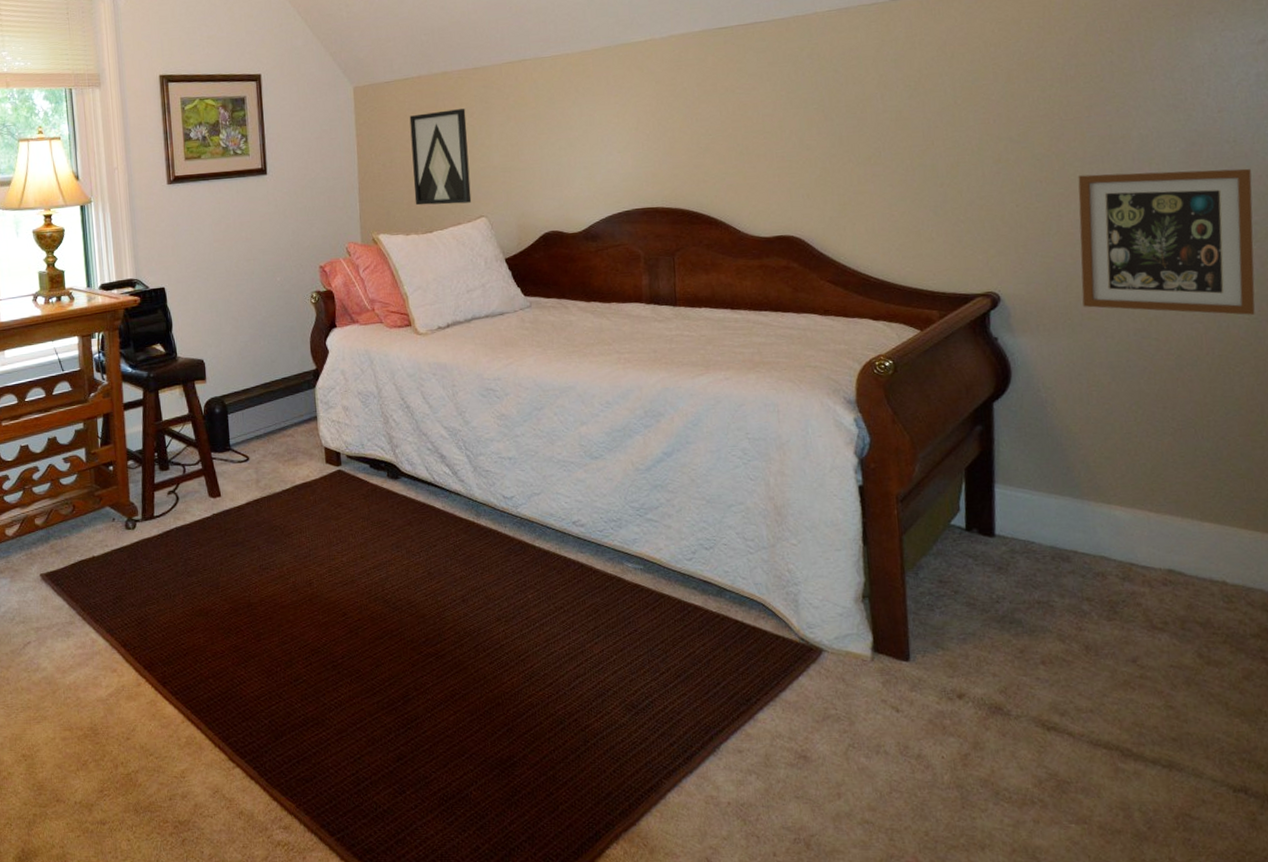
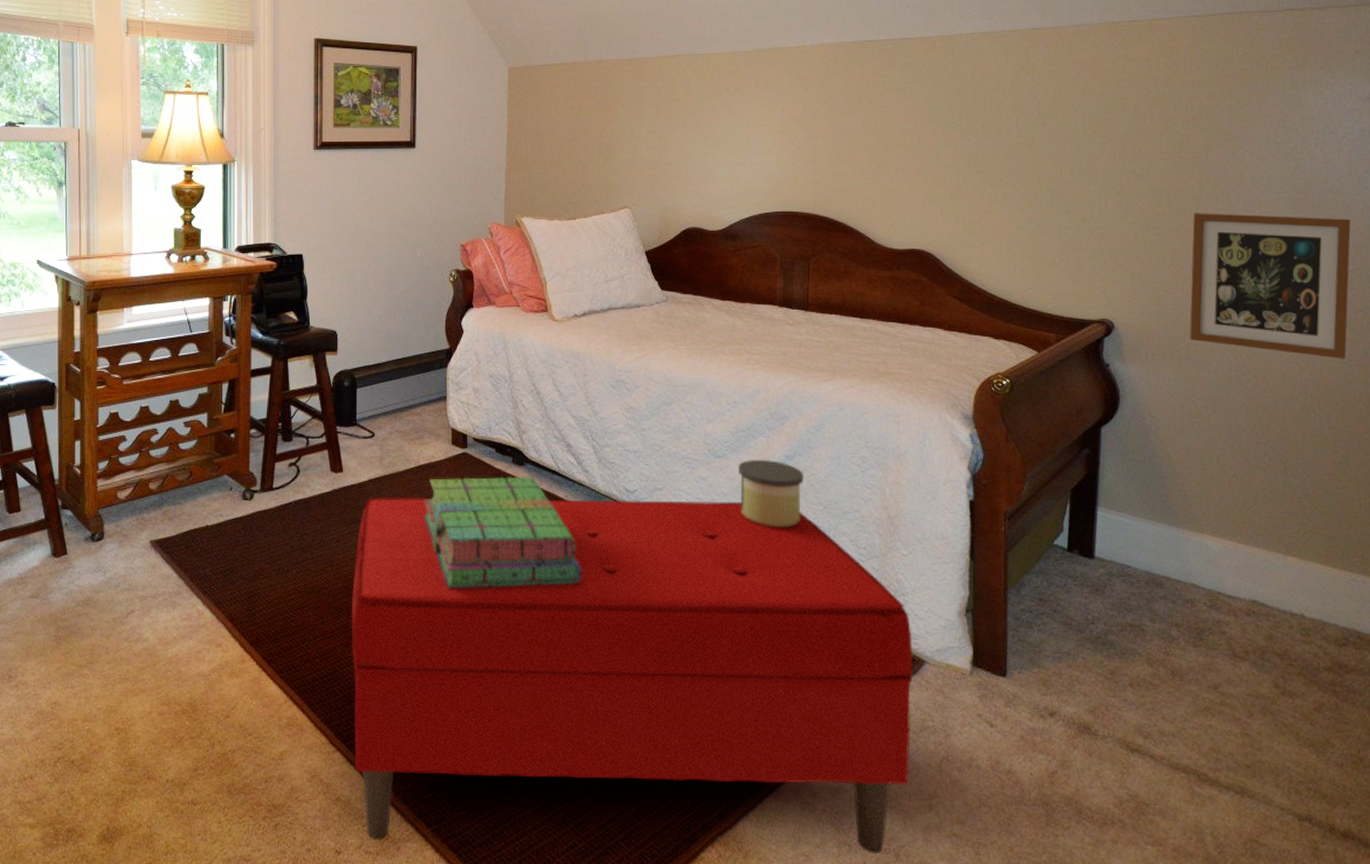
bench: none [239,502,815,851] -> present [351,496,913,855]
stack of books: none [302,490,466,604] -> present [423,476,582,588]
wall art: present [409,109,472,206] -> none [561,98,617,193]
candle: none [615,457,684,525] -> present [737,459,803,528]

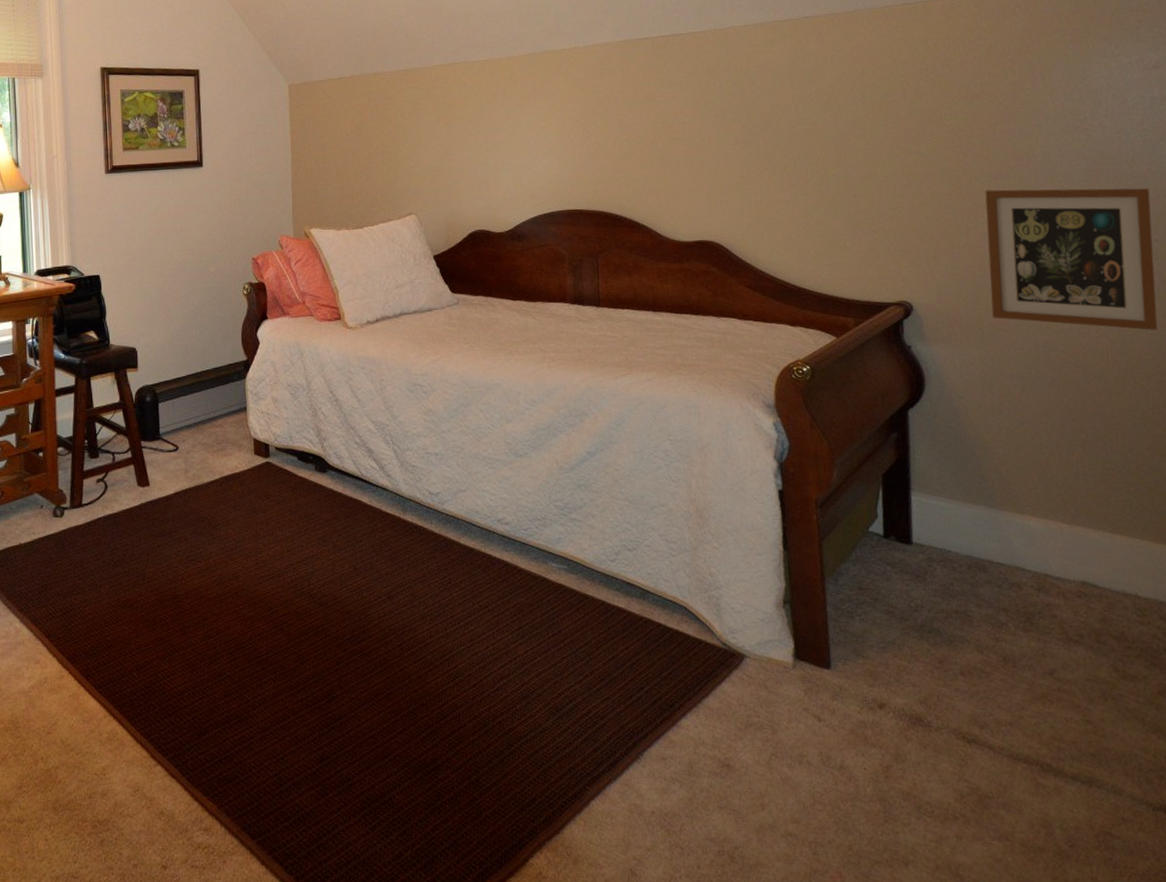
bench: present [351,496,913,855] -> none [164,500,738,857]
stack of books: present [423,476,582,588] -> none [230,483,391,598]
candle: present [737,459,803,528] -> none [539,456,608,525]

